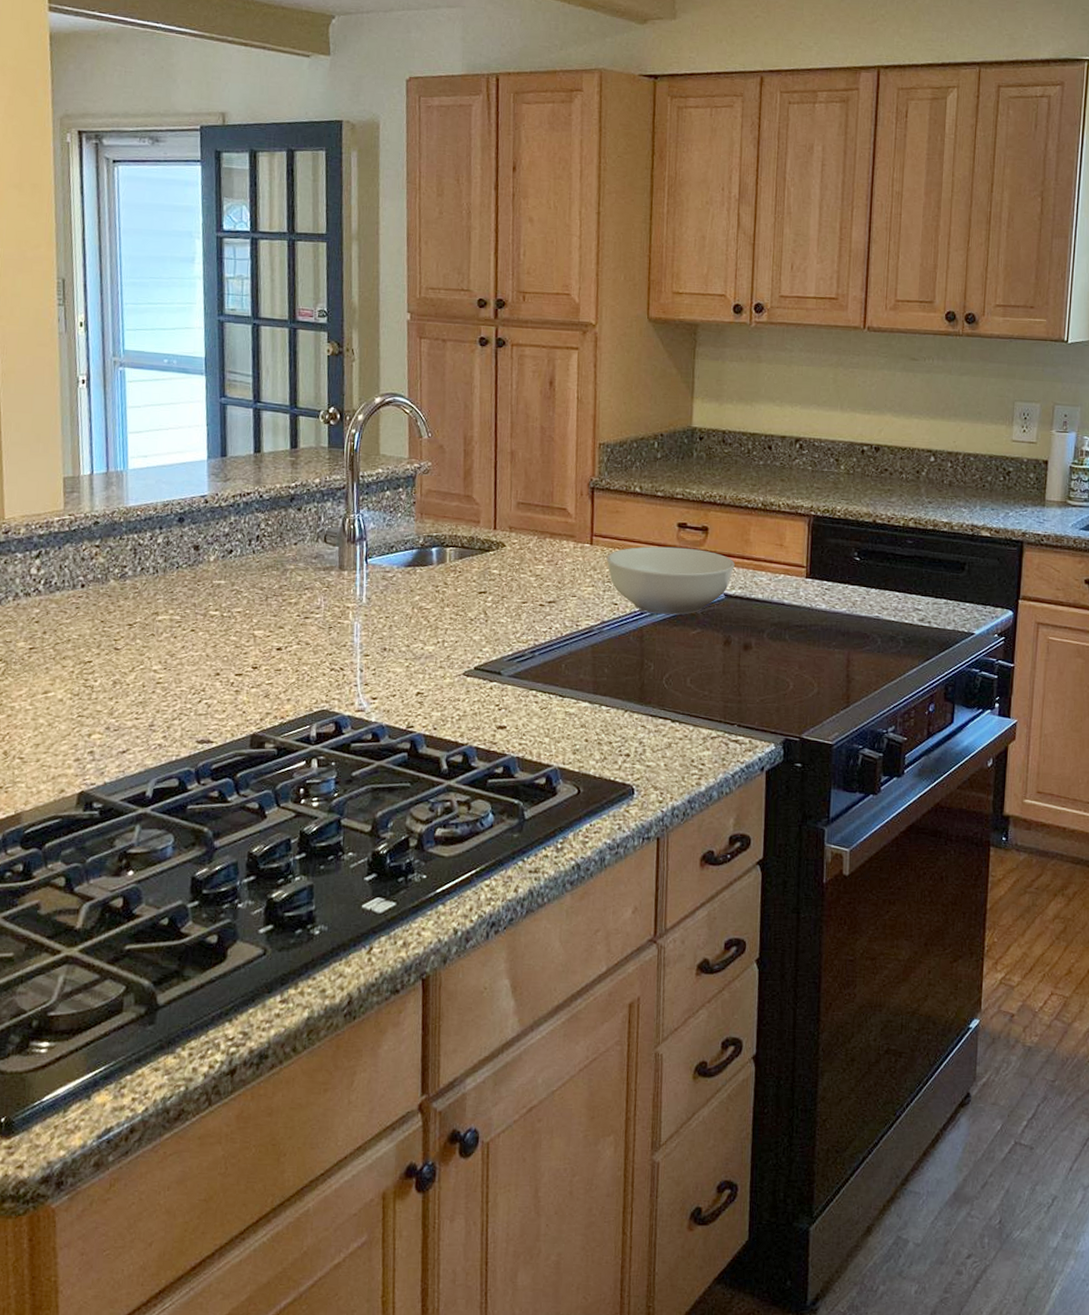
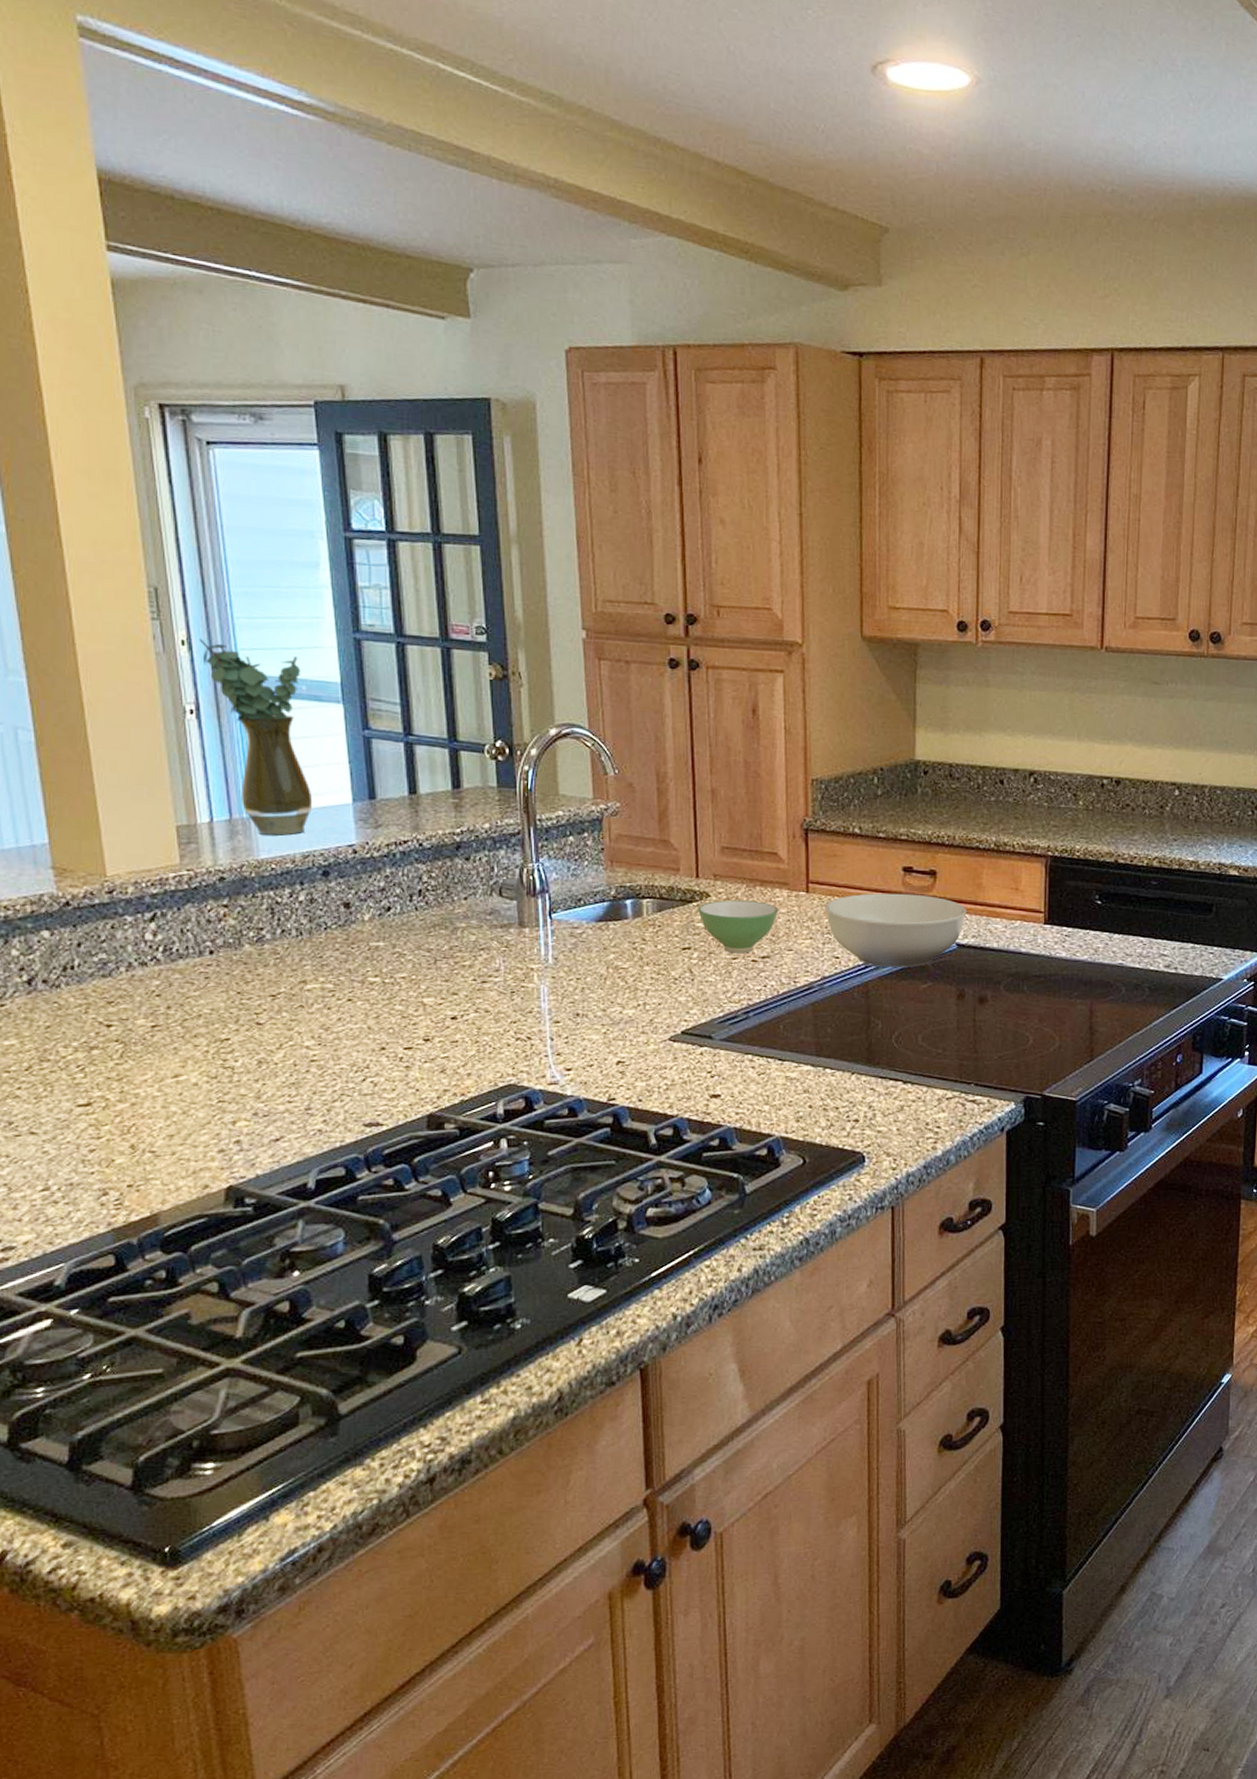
vase: none [94,320,175,487] -> present [199,638,313,836]
bowl: none [493,550,566,598] -> present [697,900,779,954]

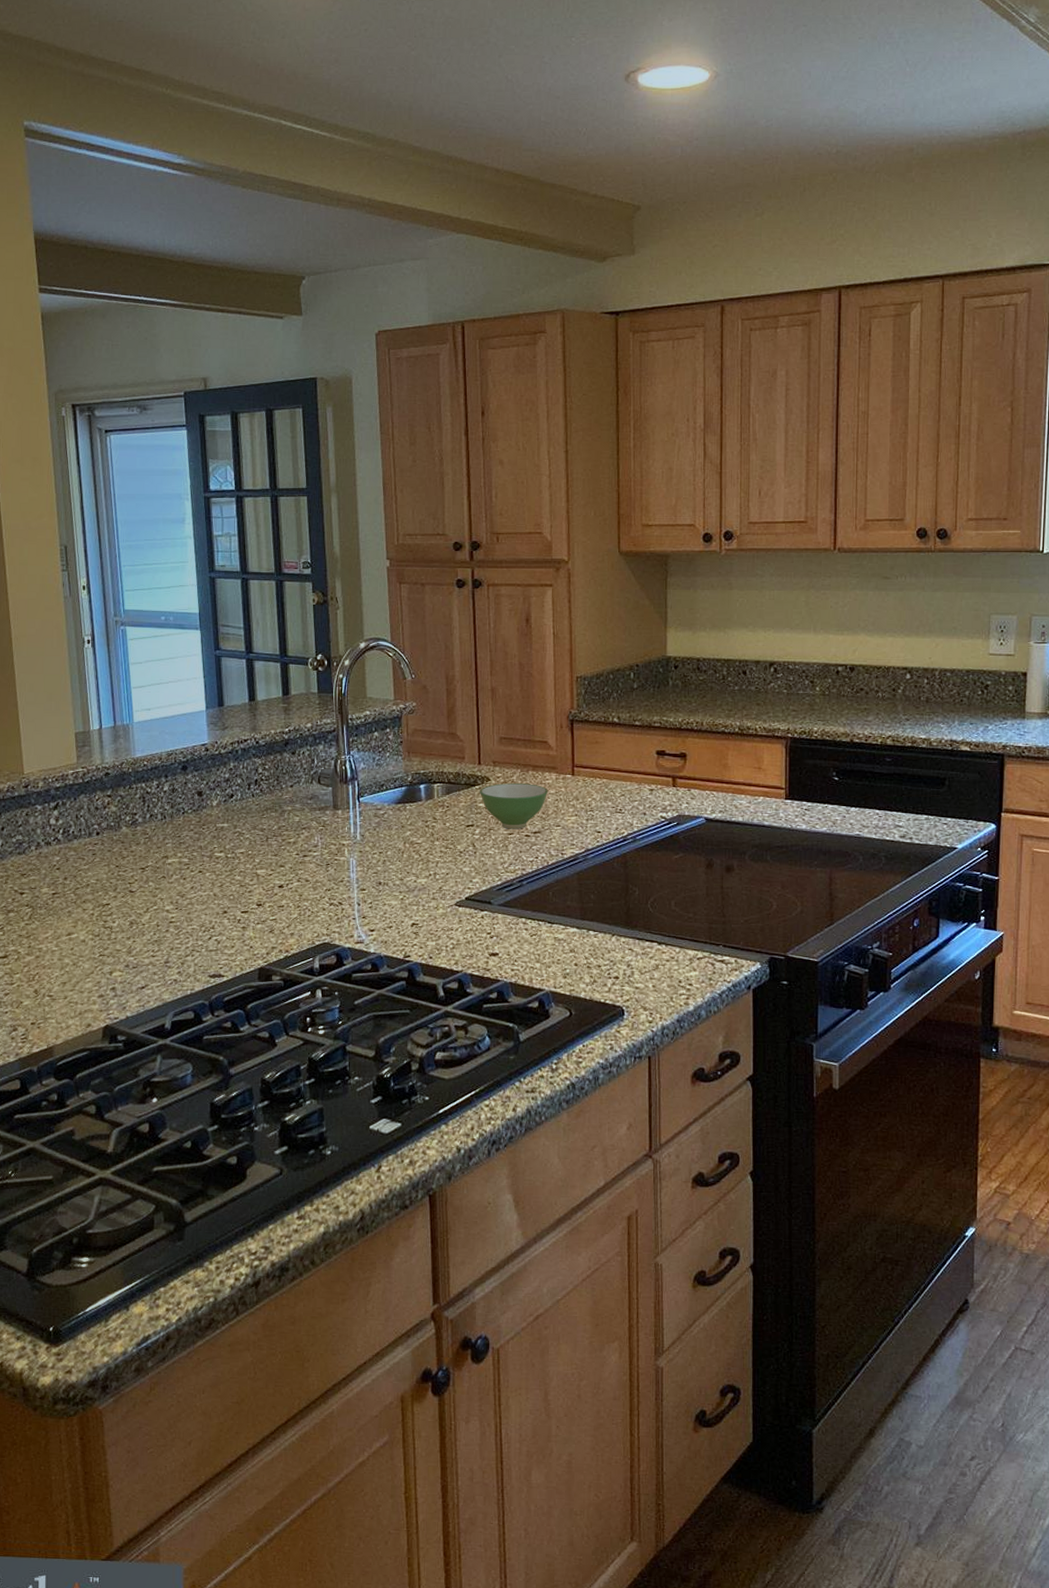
vase: present [199,638,313,836] -> none [95,583,176,738]
bowl: present [825,893,967,968] -> none [588,774,714,840]

